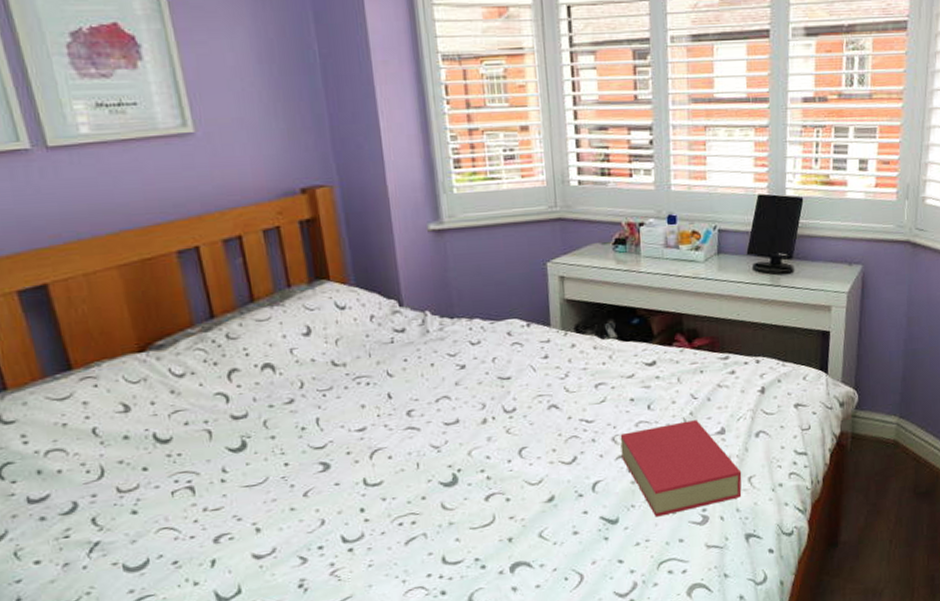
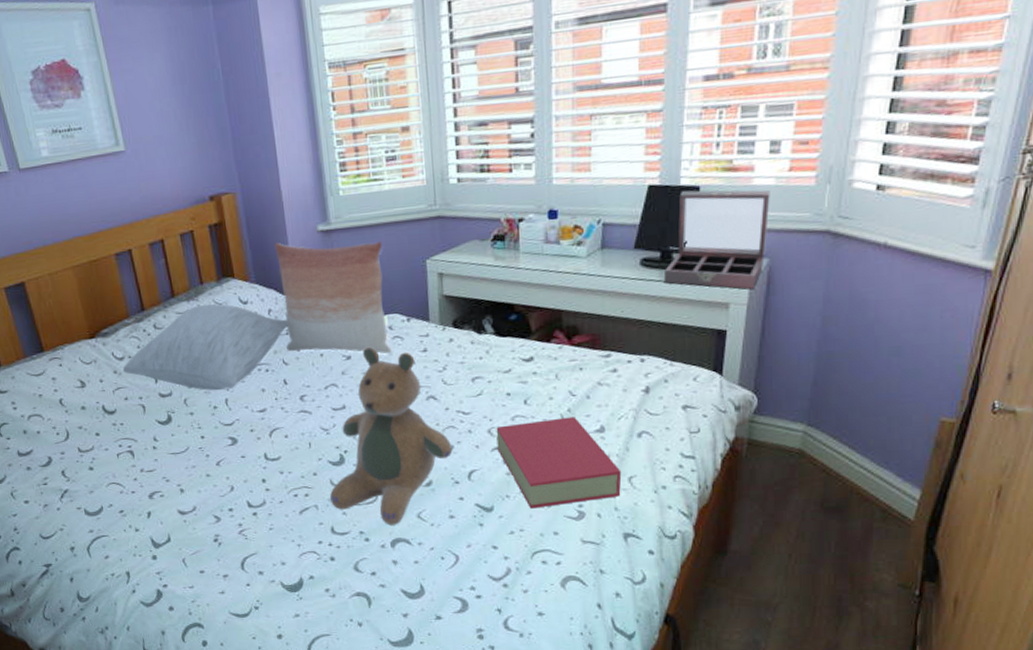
pillow: none [182,309,395,410] -> present [122,304,289,391]
pillow: none [378,241,511,363] -> present [274,242,392,355]
teddy bear: none [440,354,576,549] -> present [329,346,453,525]
jewelry box: none [774,201,861,293] -> present [663,190,770,290]

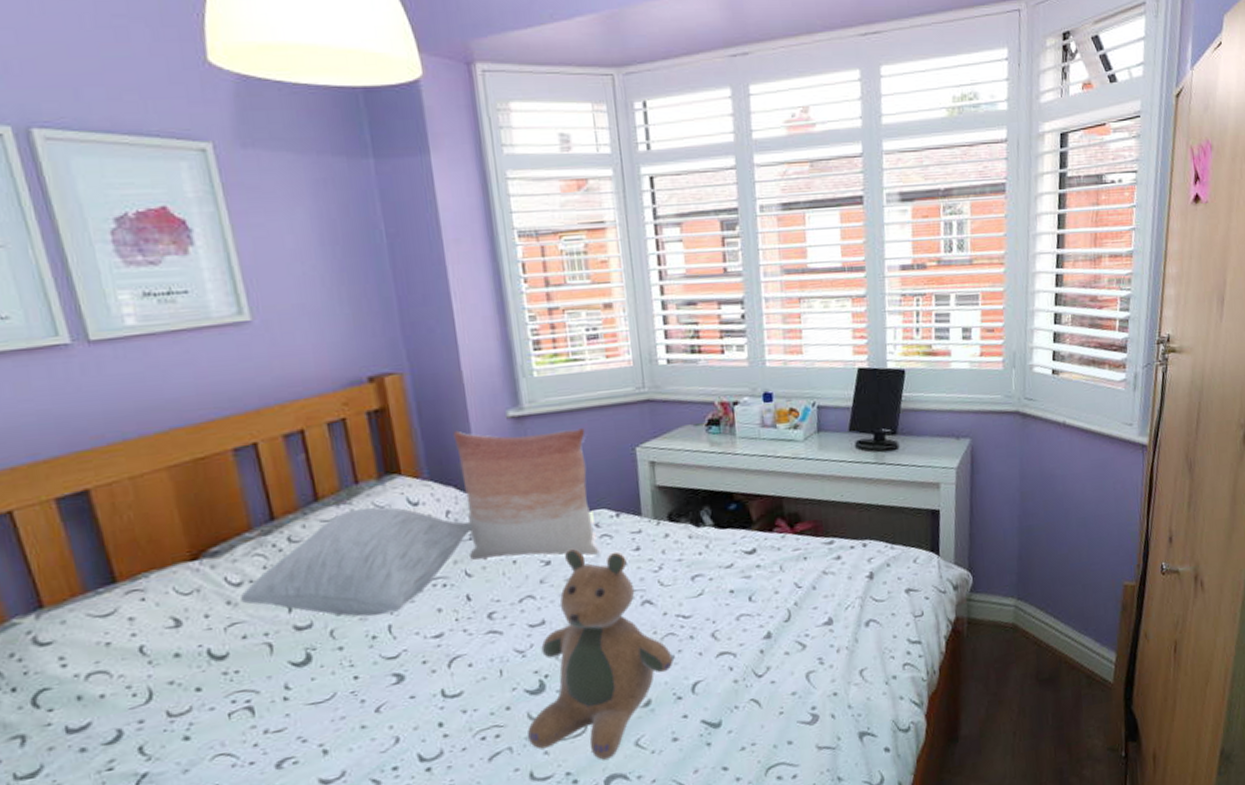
book: present [496,417,622,509] -> none [720,610,854,718]
jewelry box: present [663,190,770,290] -> none [878,373,968,469]

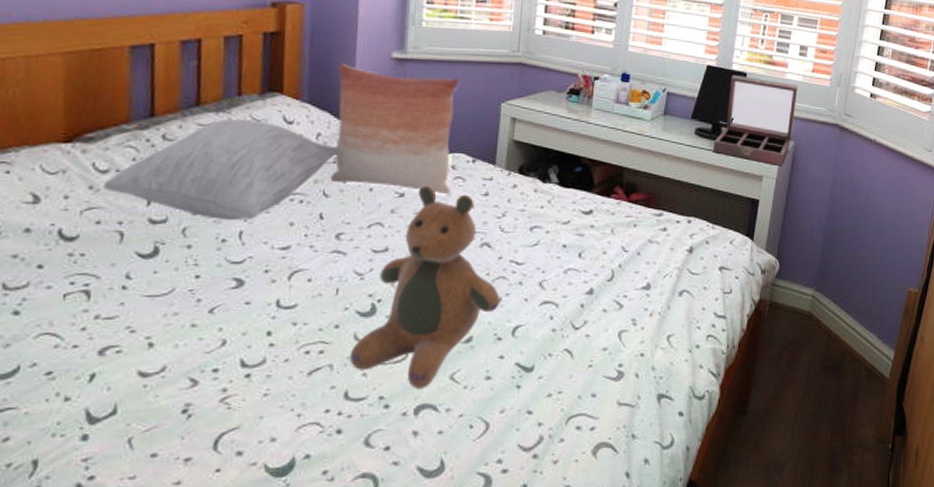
jewelry box: none [878,373,968,469] -> present [712,75,798,166]

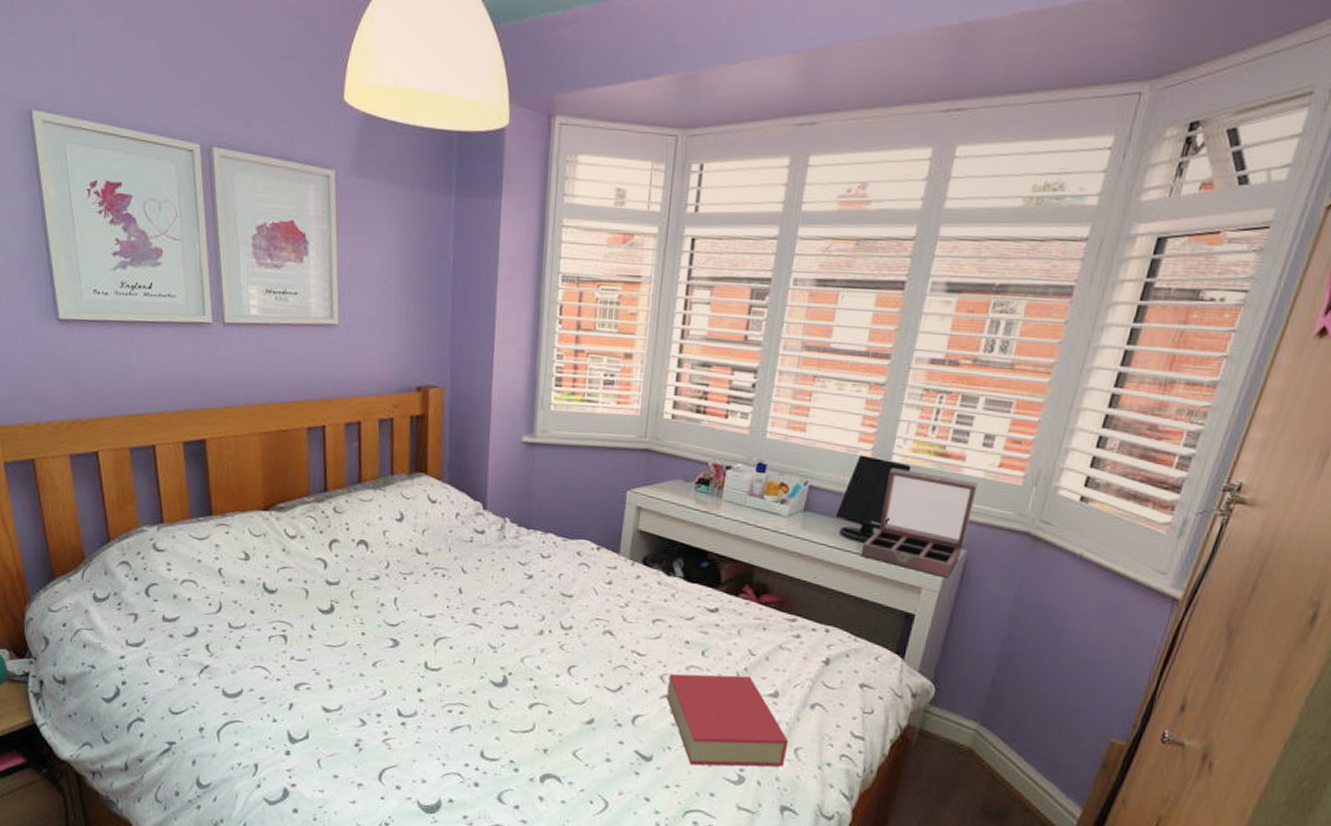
pillow: present [102,119,340,221] -> none [292,496,476,588]
pillow: present [331,62,459,195] -> none [468,445,585,580]
teddy bear: present [349,185,500,389] -> none [484,569,621,760]
book: none [546,273,662,369] -> present [666,673,789,767]

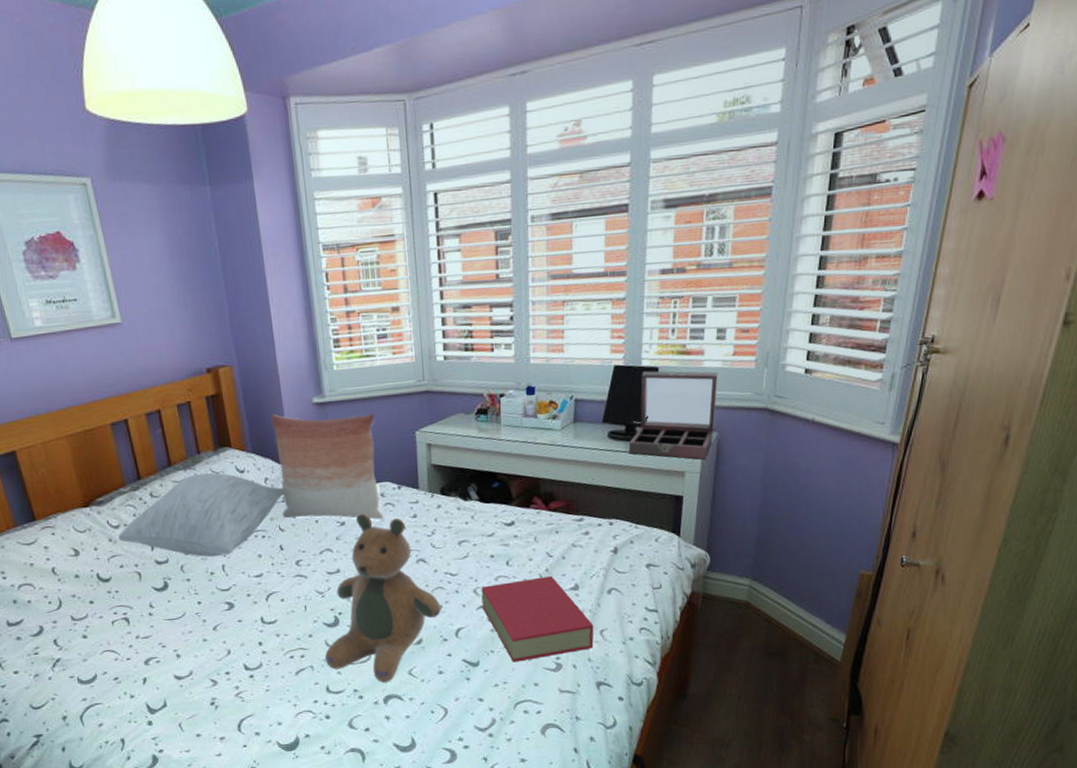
pillow: none [292,496,476,588] -> present [118,473,285,557]
pillow: none [468,445,585,580] -> present [270,413,384,520]
teddy bear: none [484,569,621,760] -> present [324,513,441,683]

